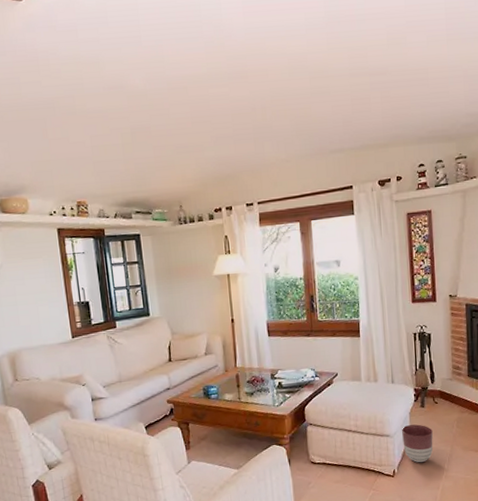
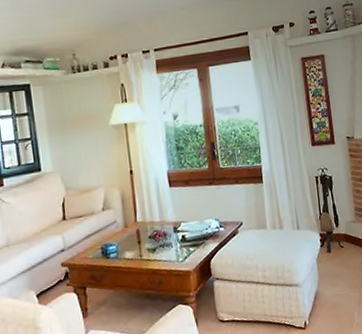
planter: present [402,424,433,463] -> none [310,270,343,312]

